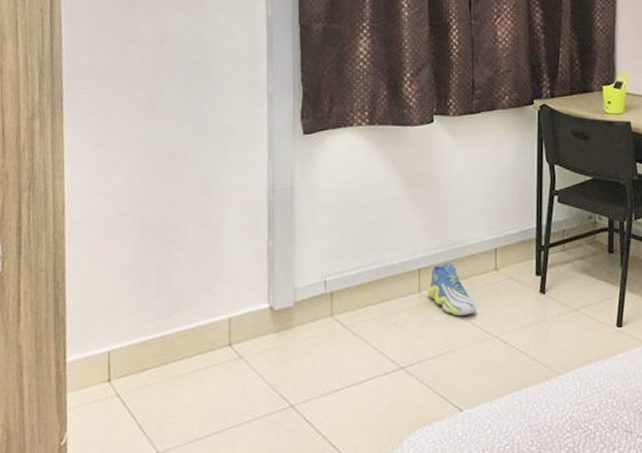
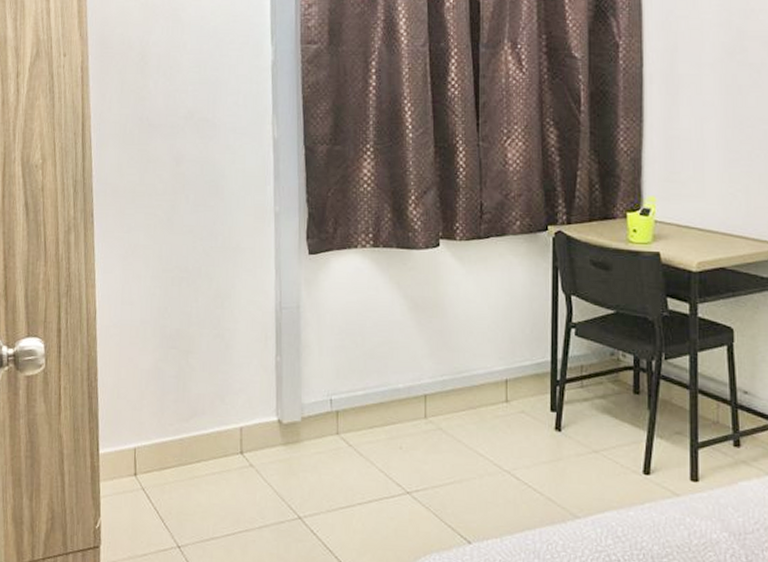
sneaker: present [427,263,477,316] -> none [433,391,486,446]

